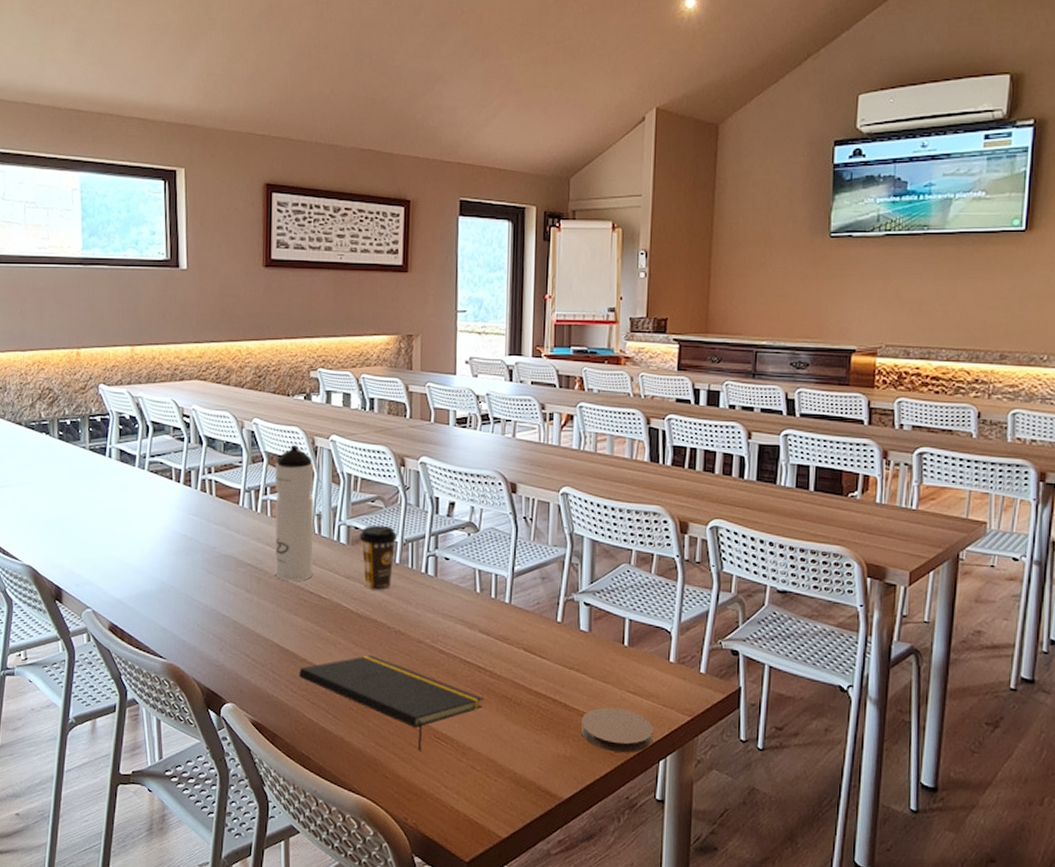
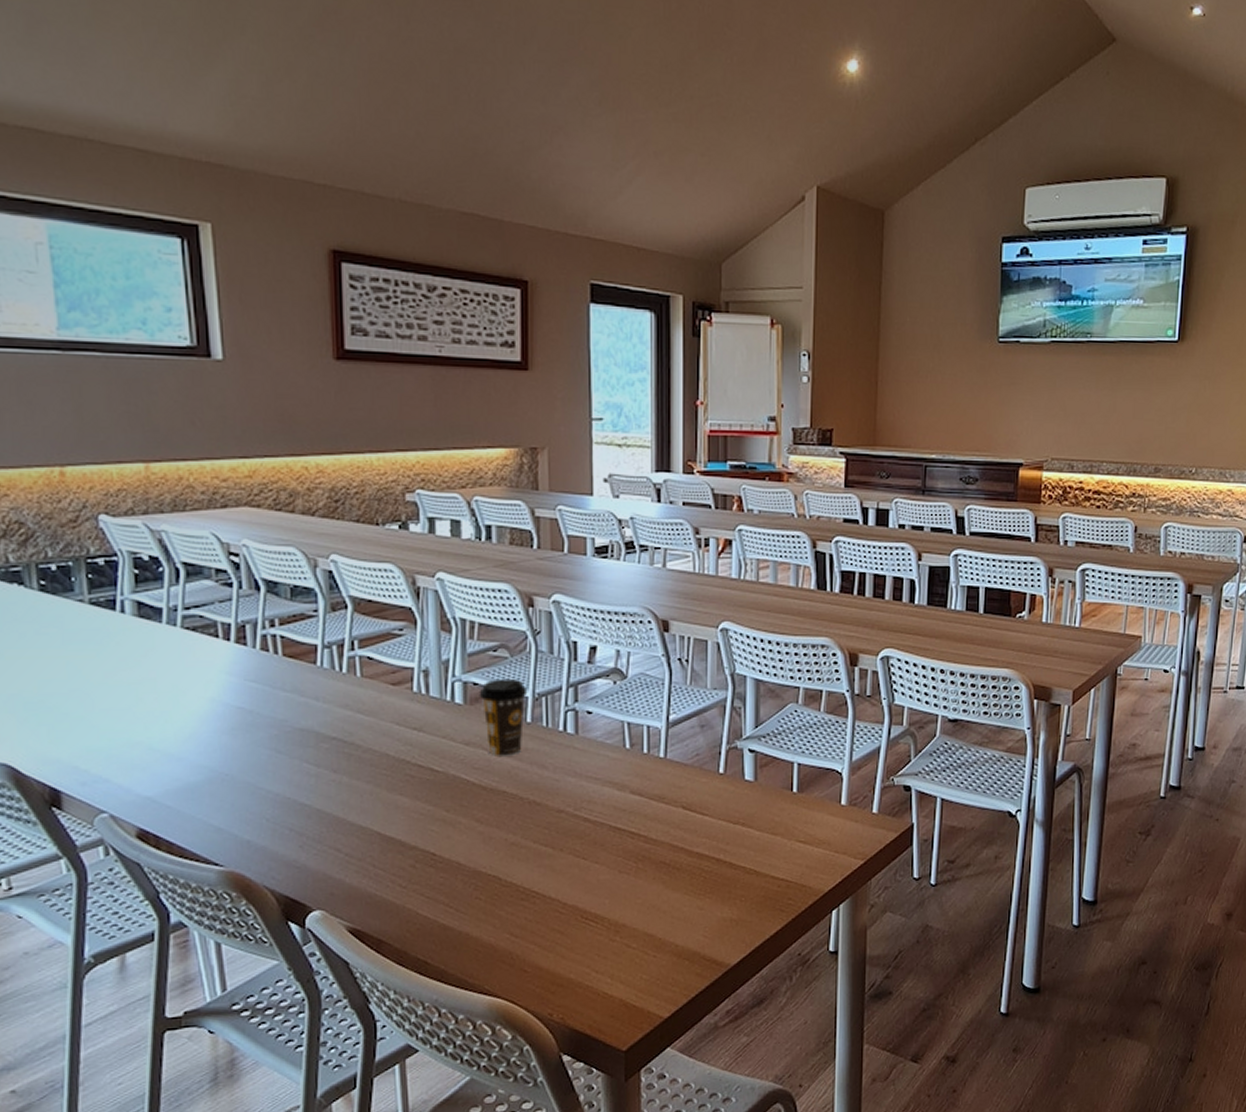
water bottle: present [274,444,314,581] -> none [363,585,421,755]
notepad: present [299,655,483,751] -> none [409,833,638,936]
coaster: present [580,707,654,753] -> none [747,860,825,908]

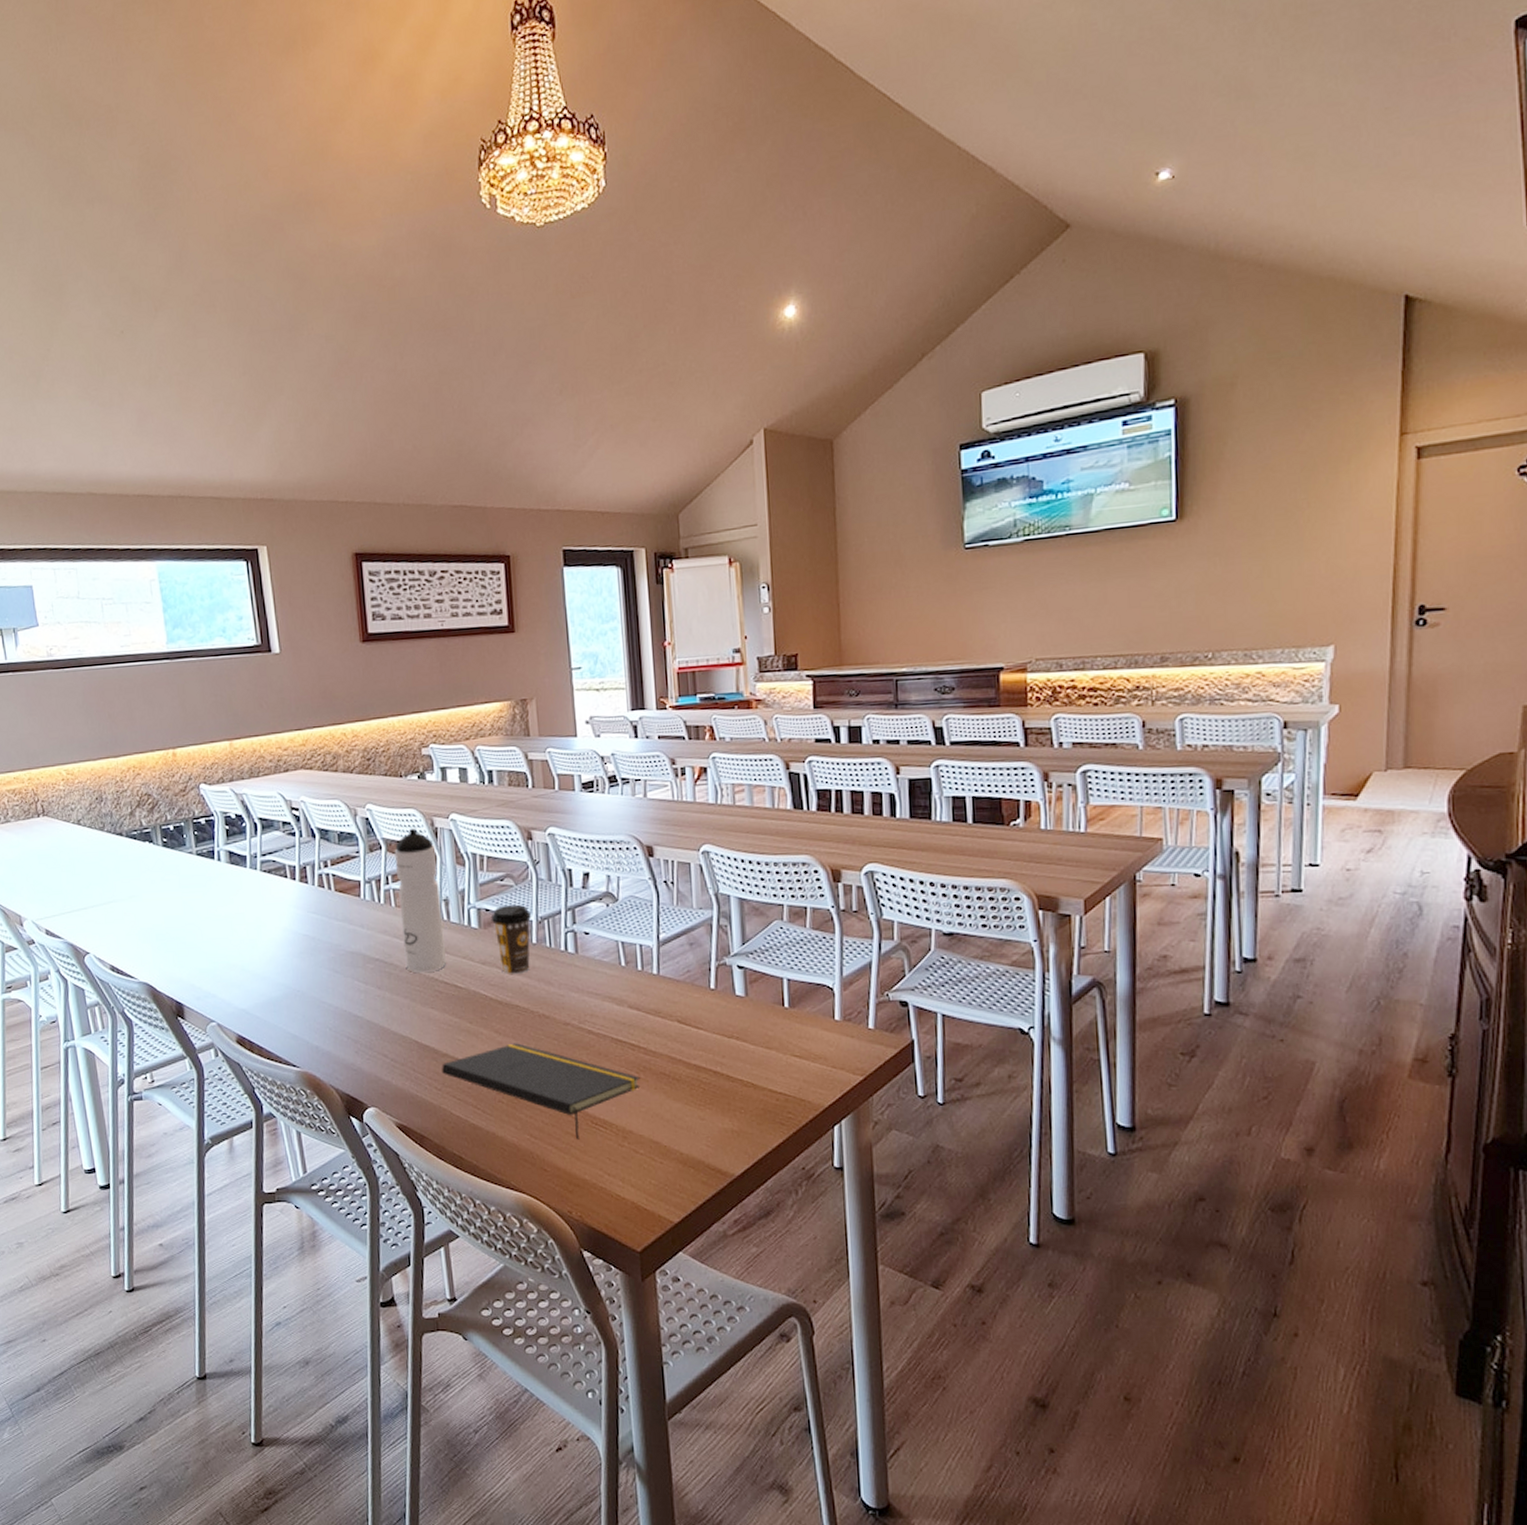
water bottle: none [363,585,421,755] -> present [394,827,446,973]
notepad: none [409,833,638,936] -> present [442,1043,641,1140]

